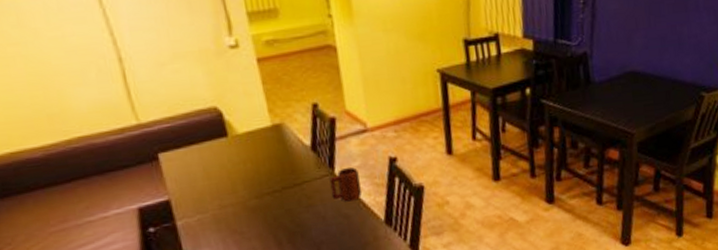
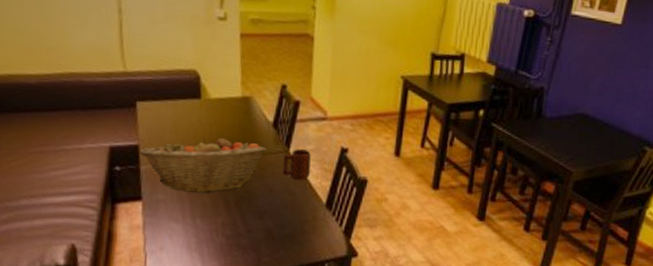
fruit basket: none [172,172,311,240] -> present [140,136,267,193]

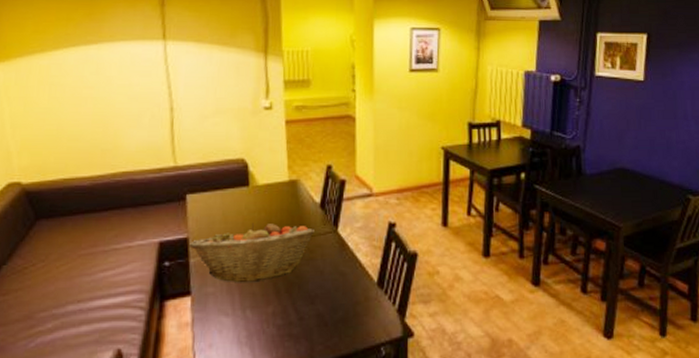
mug: present [282,148,311,180] -> none [332,227,359,260]

